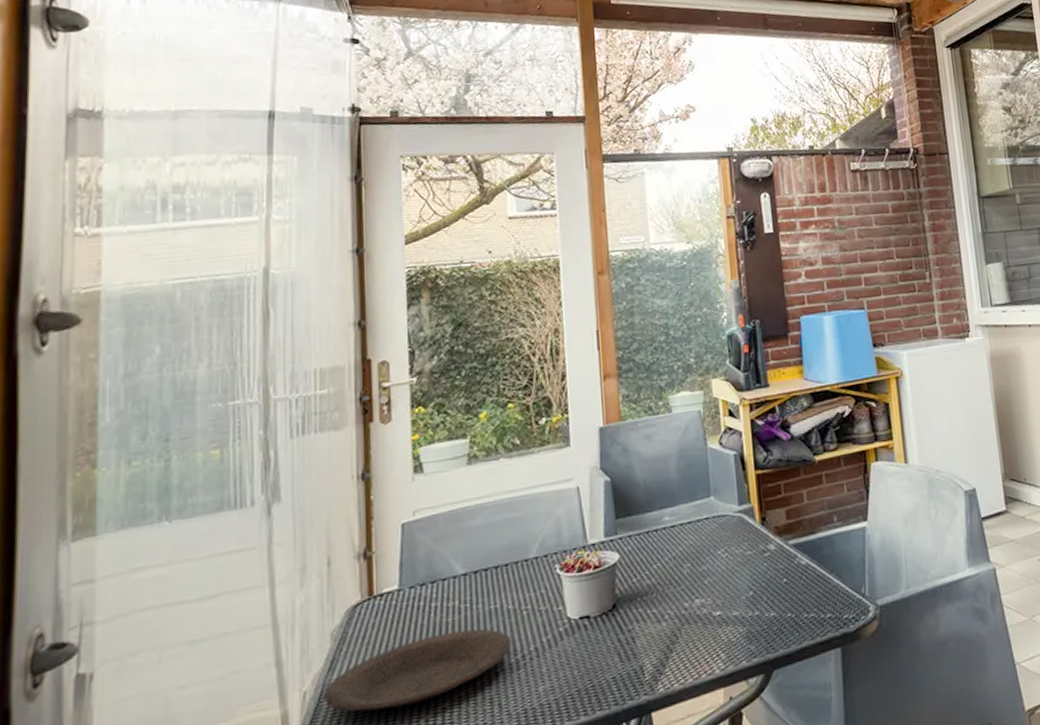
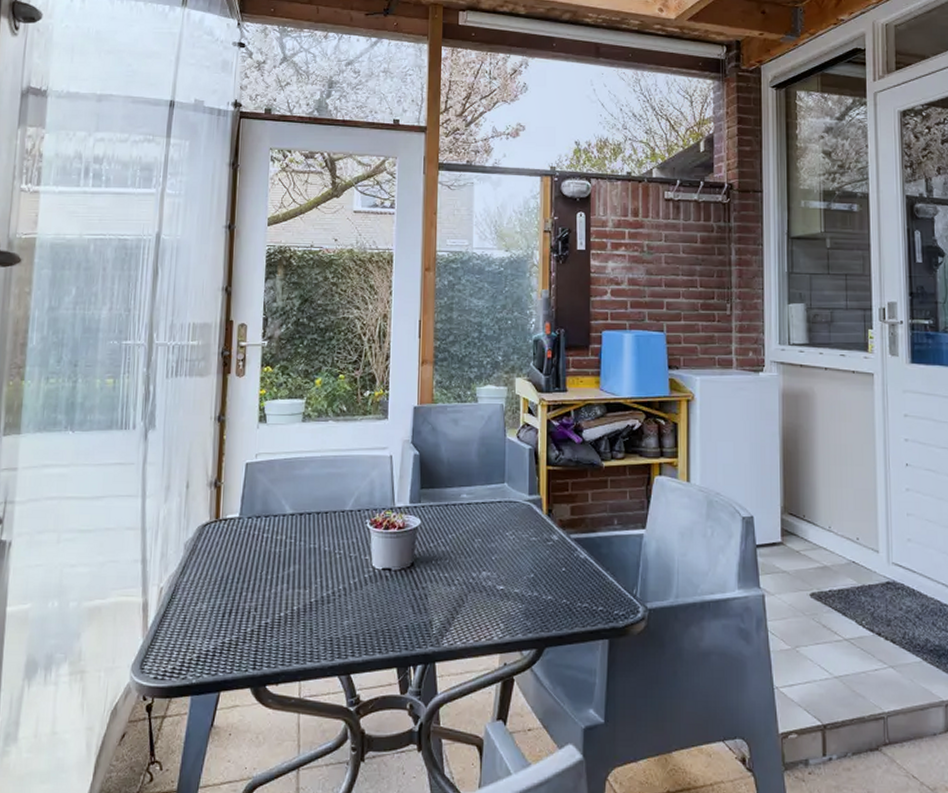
plate: present [322,628,511,712] -> none [174,560,325,615]

